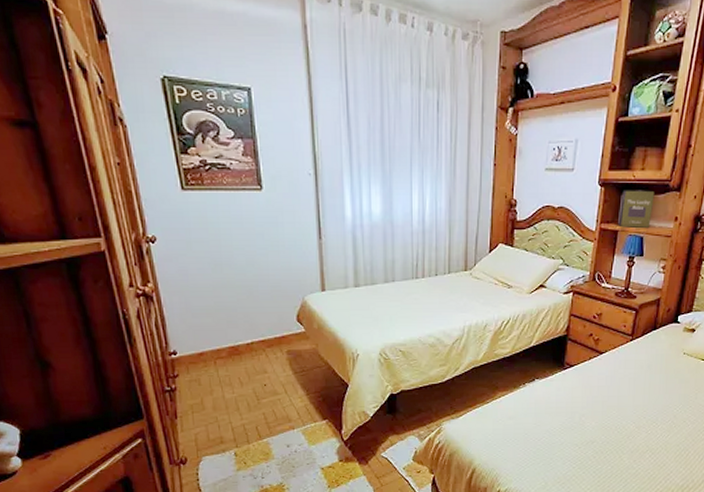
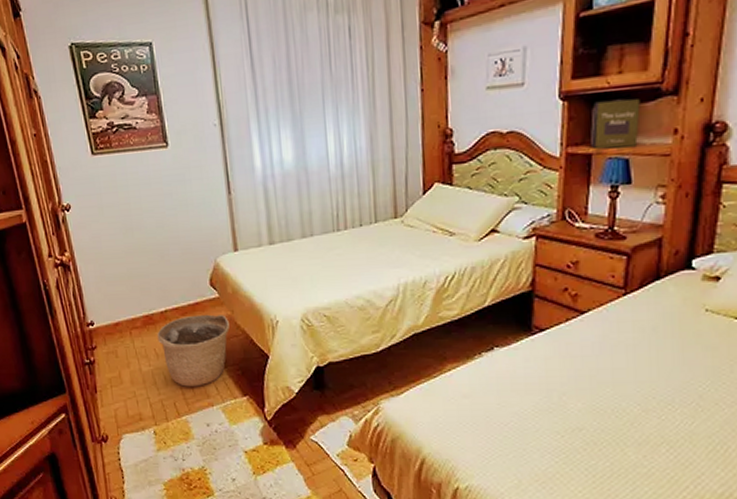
basket: none [242,347,313,412] -> present [157,314,230,387]

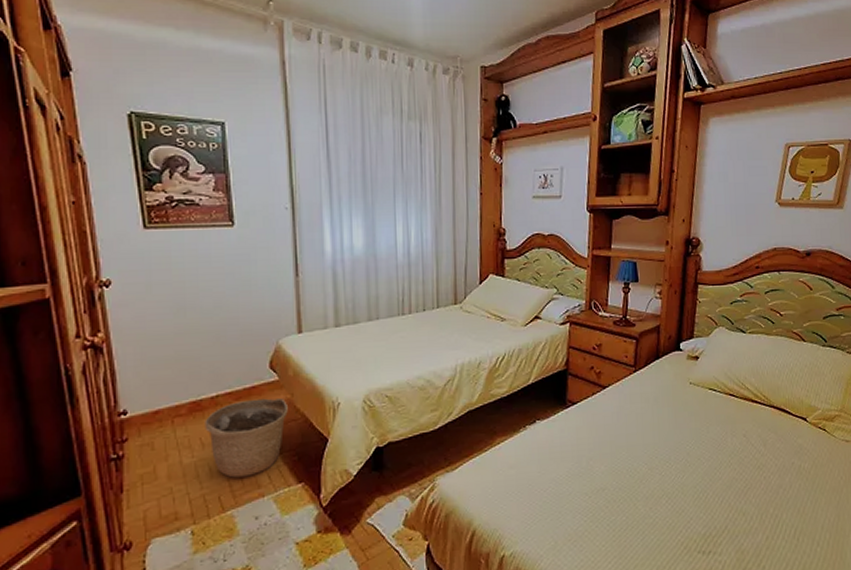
books: present [589,98,641,150] -> none [609,215,644,253]

